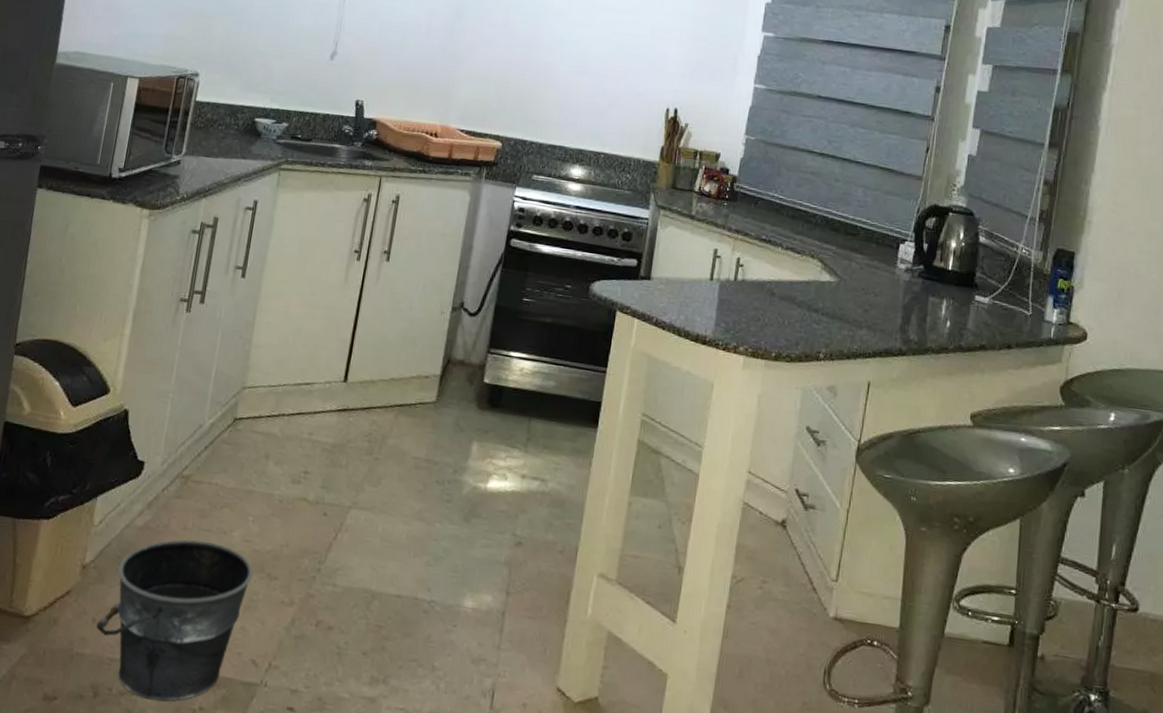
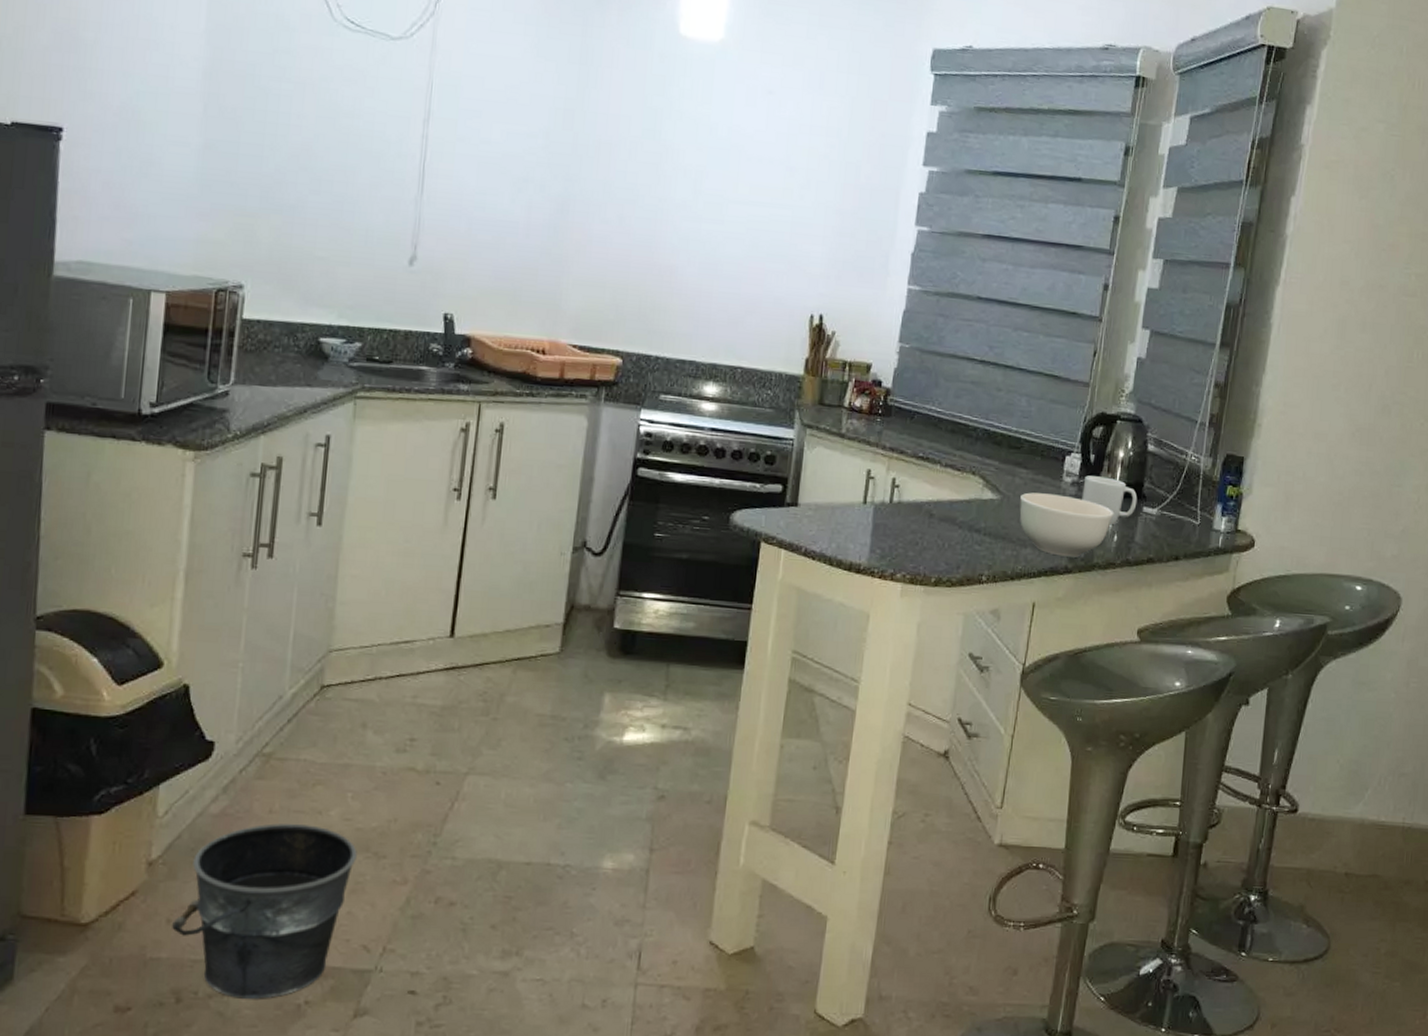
bowl: none [855,276,947,341] -> present [1019,492,1114,558]
mug: none [915,263,970,311] -> present [1082,475,1138,524]

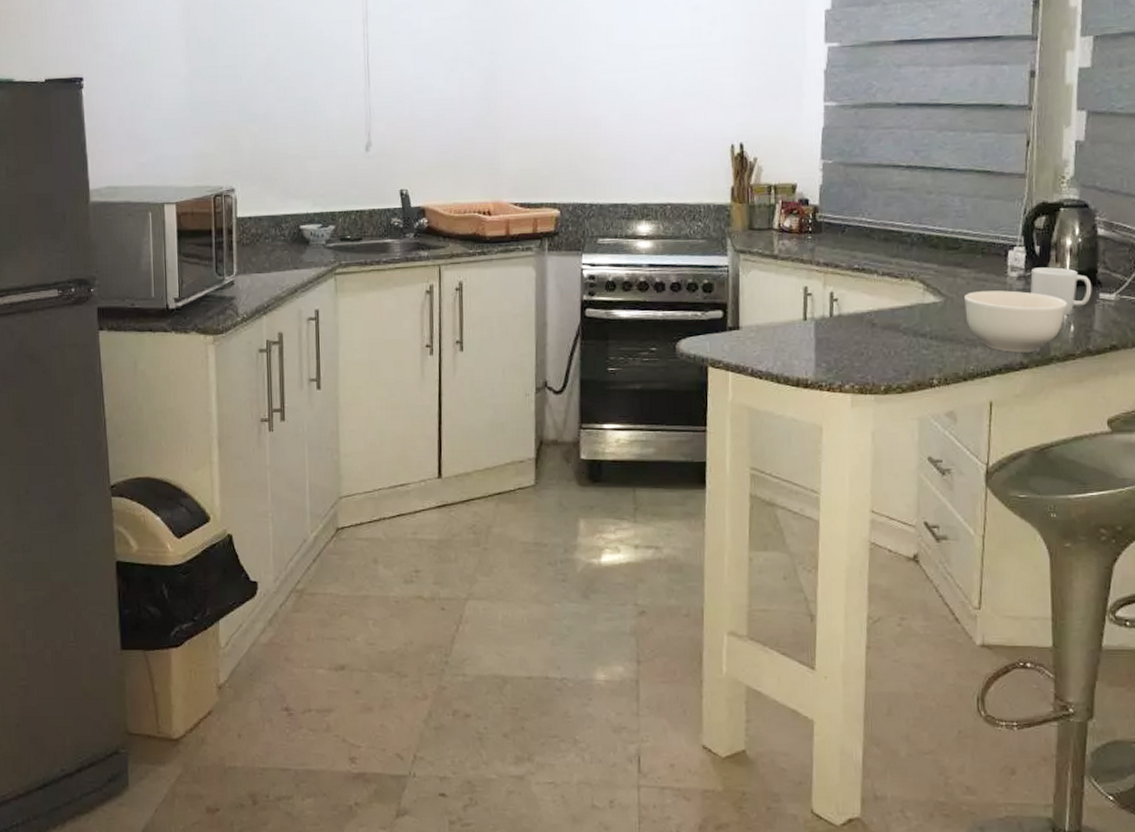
bucket: present [172,823,357,999] -> none [242,650,383,801]

